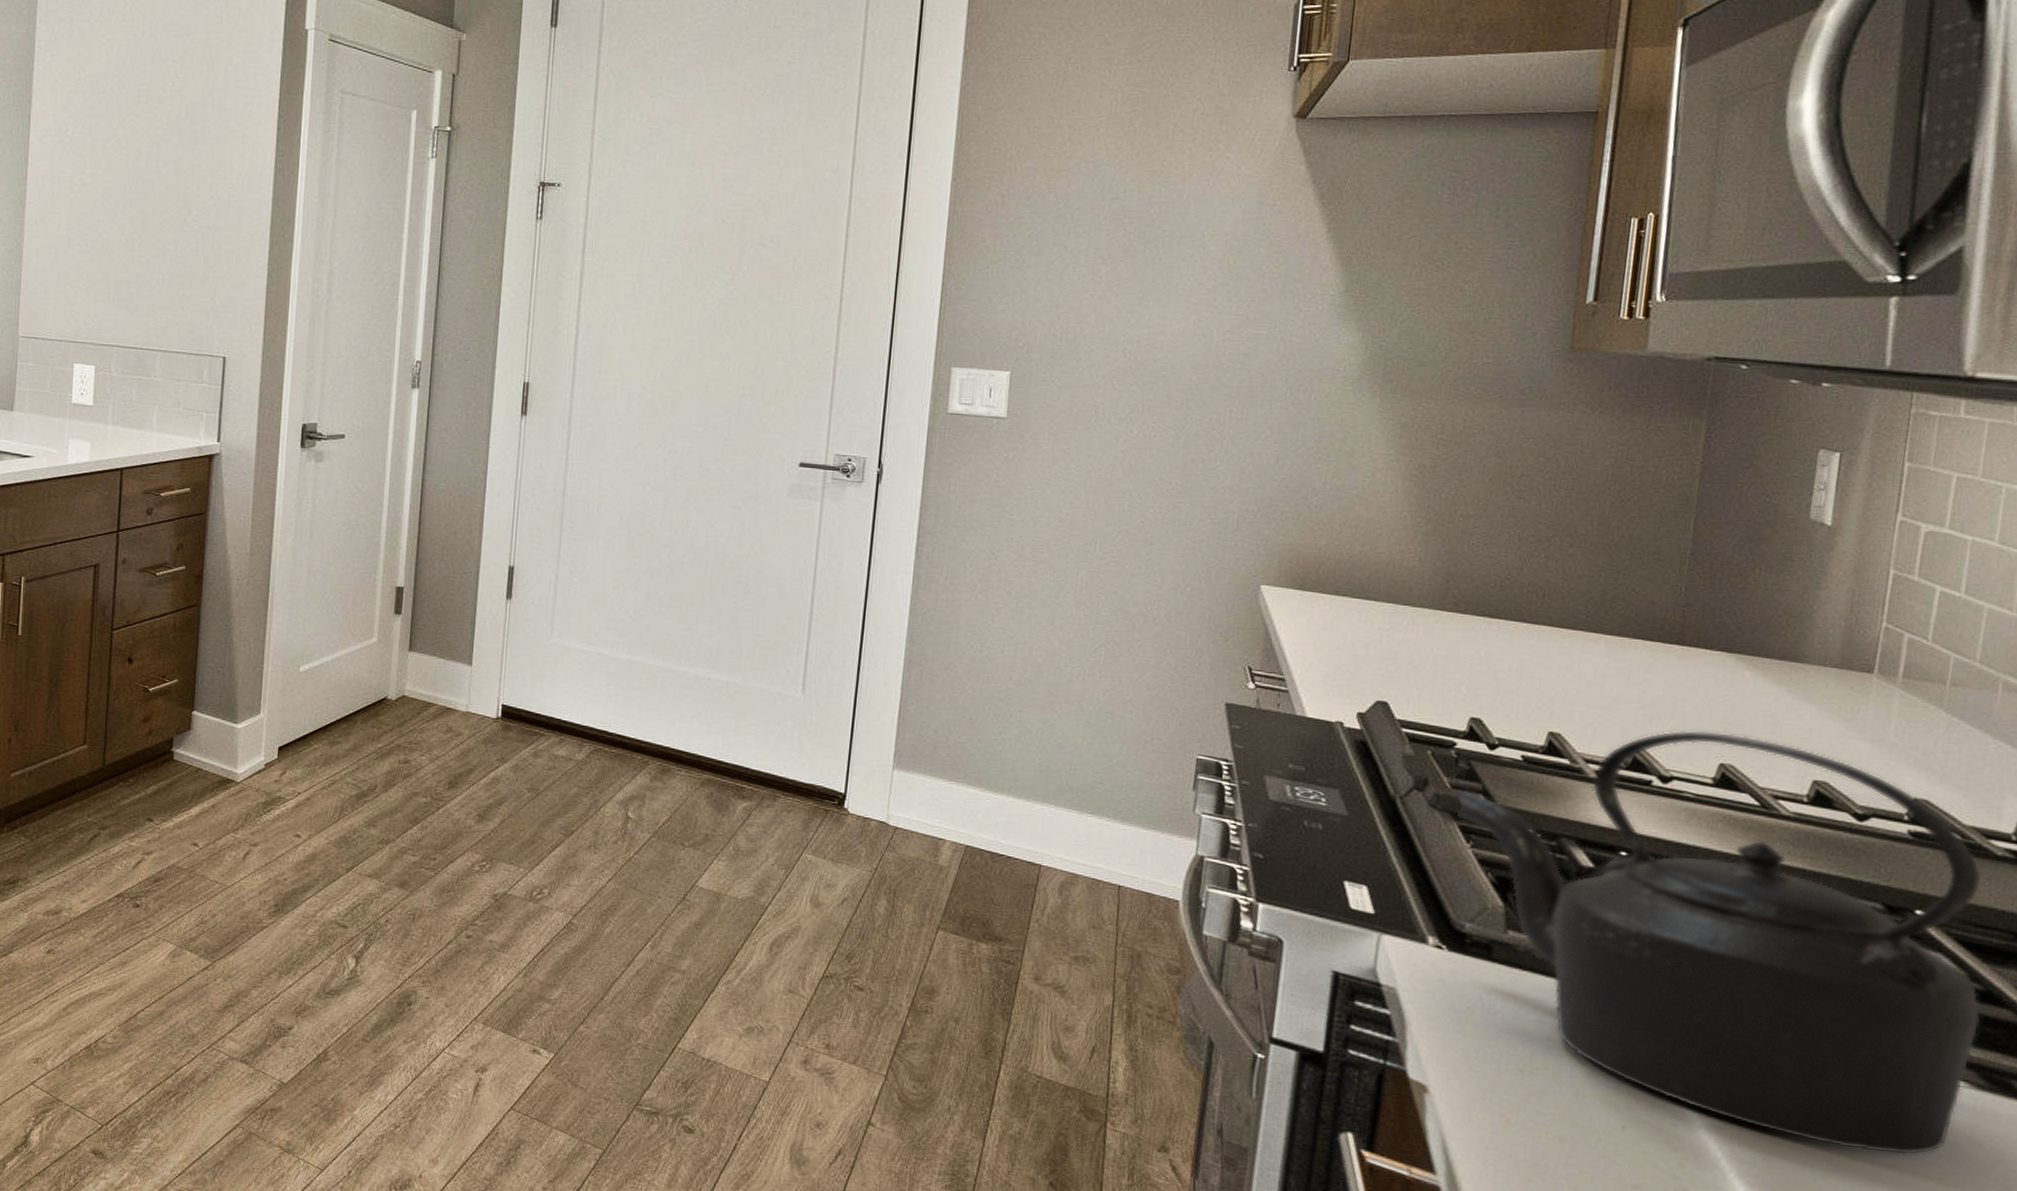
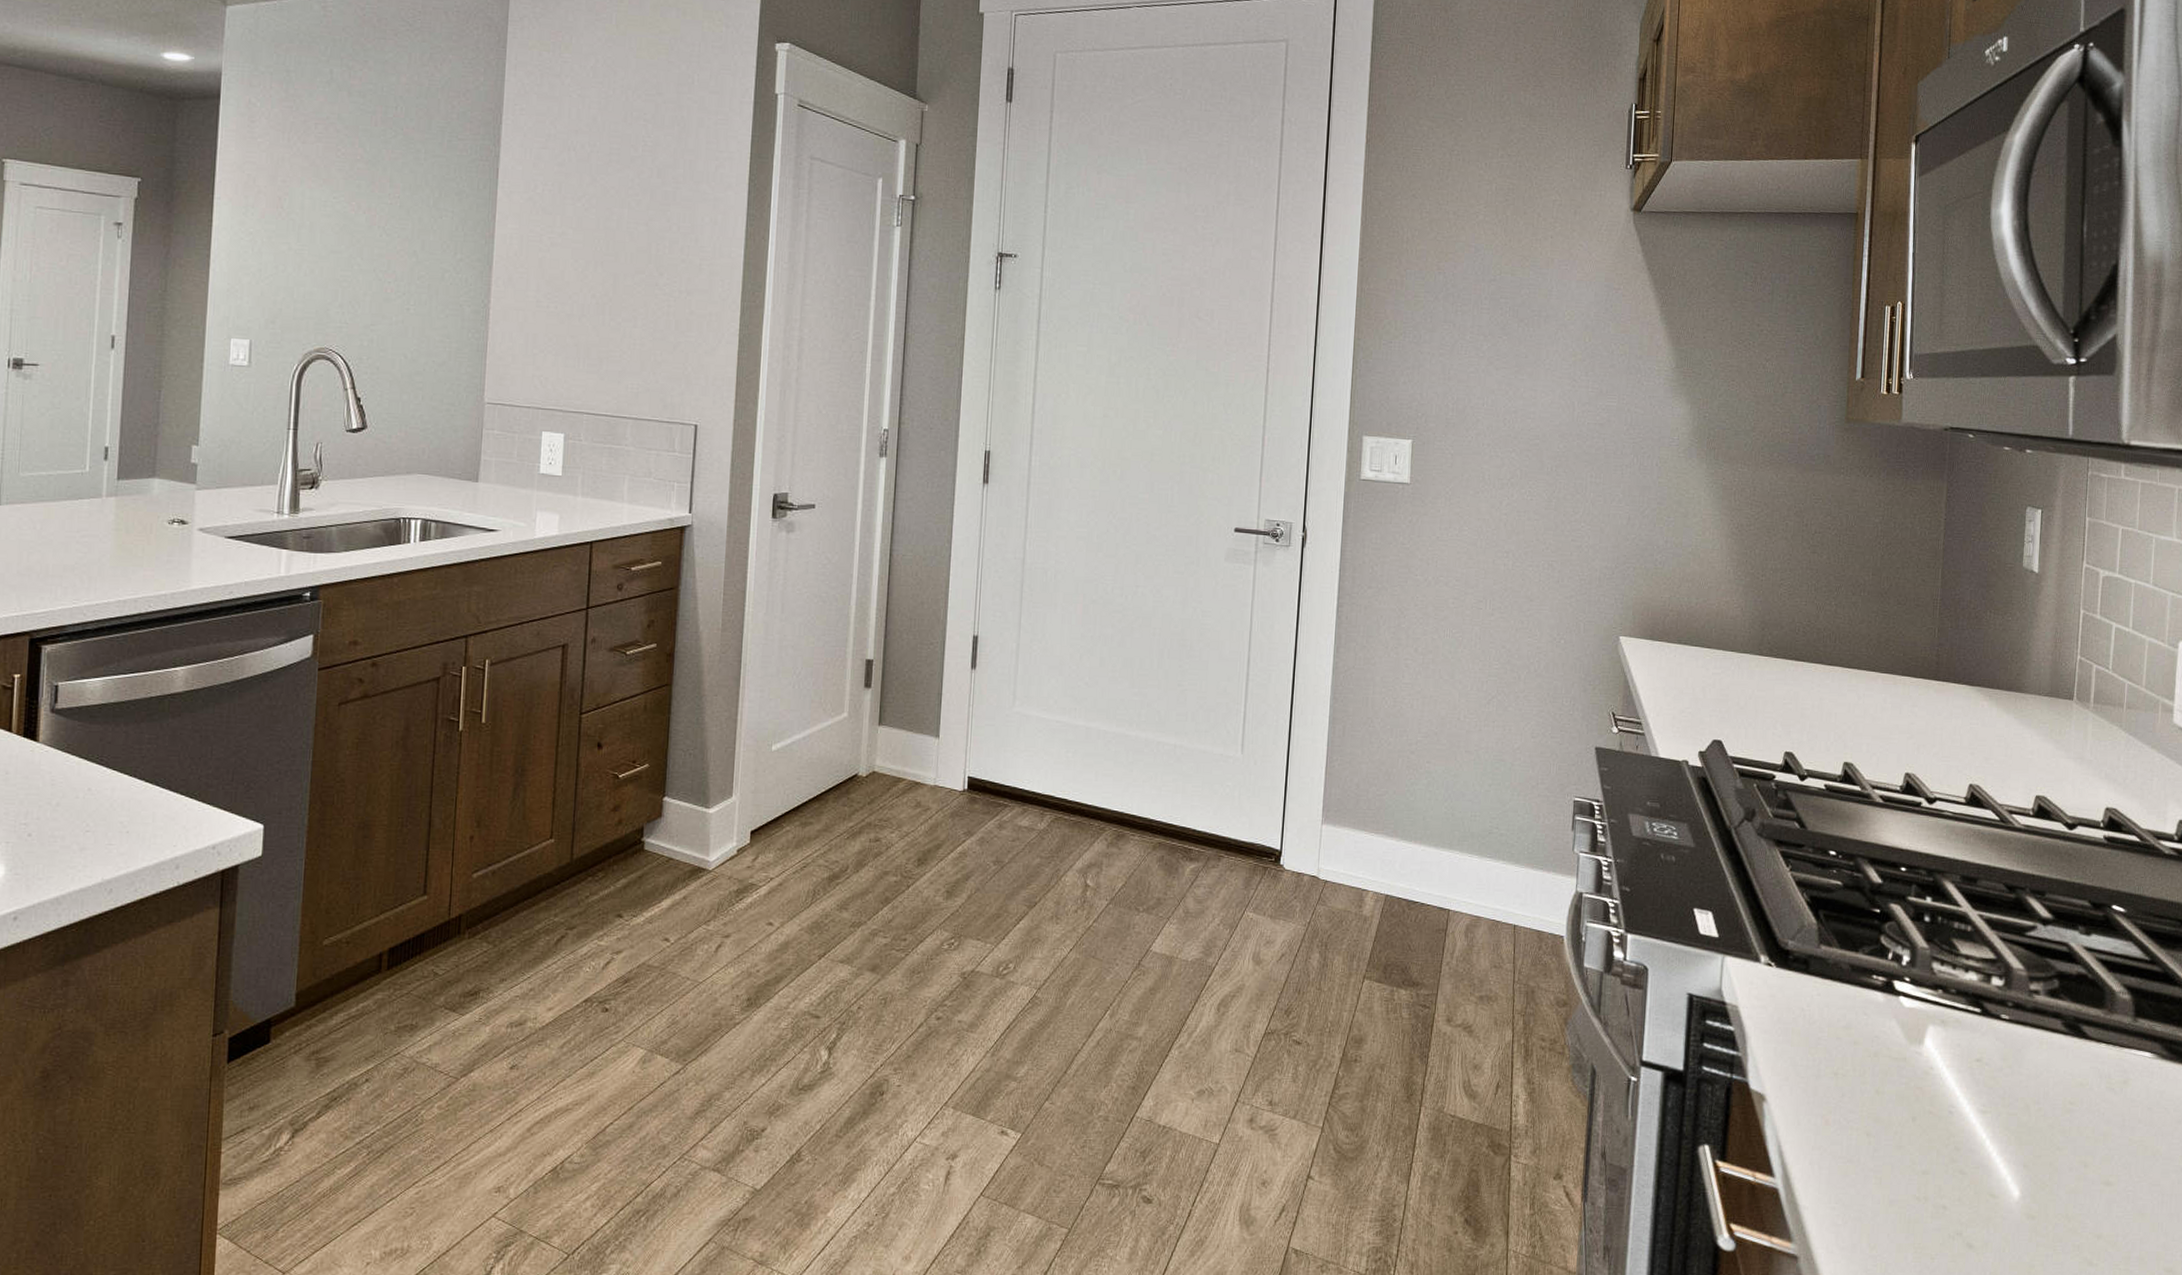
kettle: present [1455,730,1982,1156] -> none [1776,755,2162,1123]

